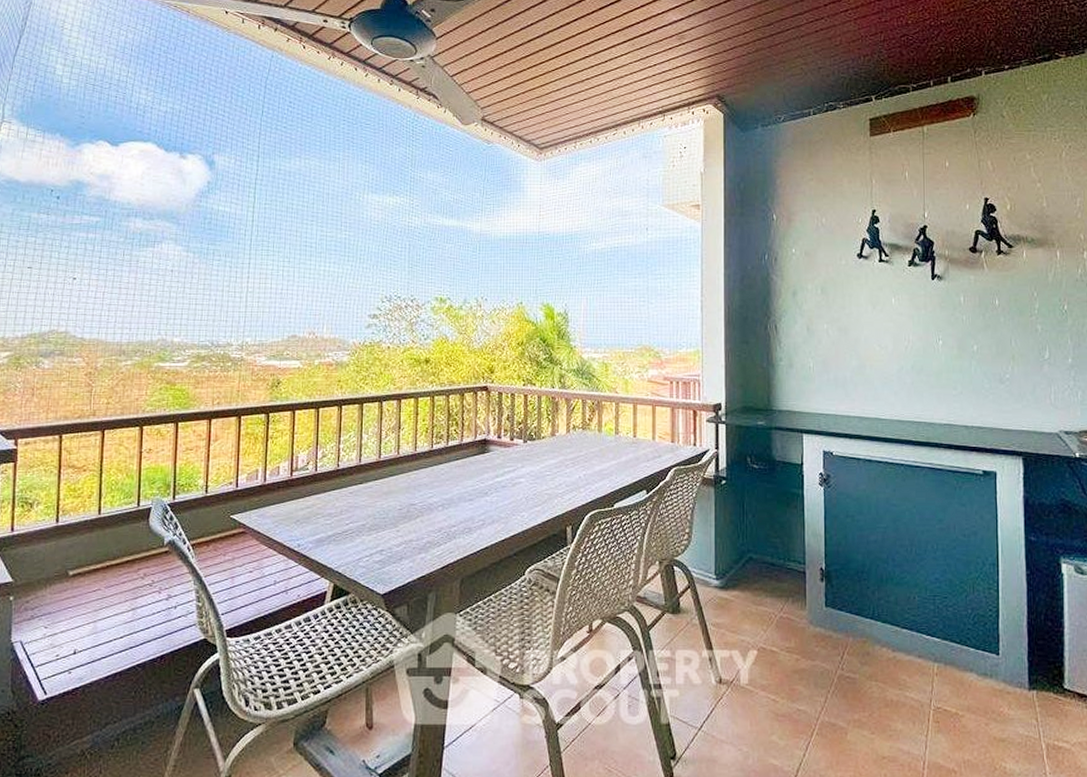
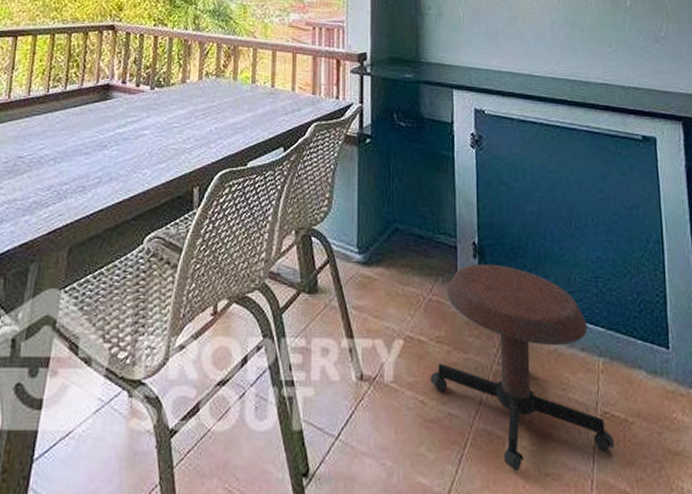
stool: none [781,586,945,755] -> present [430,264,614,472]

